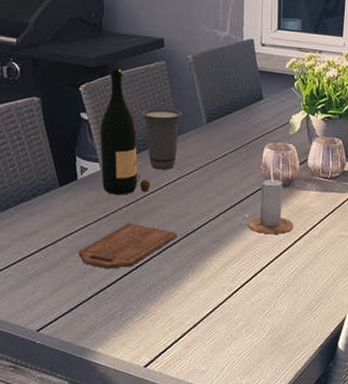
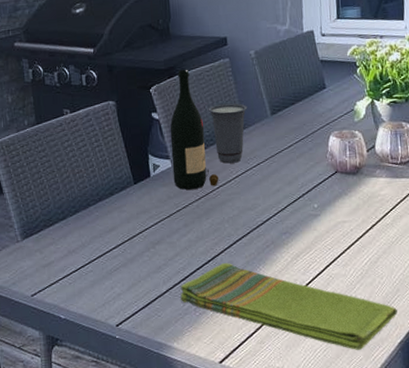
cutting board: present [78,223,177,269] -> none [153,217,247,264]
dish towel: none [106,269,319,354] -> present [180,262,397,350]
candle: present [247,164,294,235] -> none [317,152,365,224]

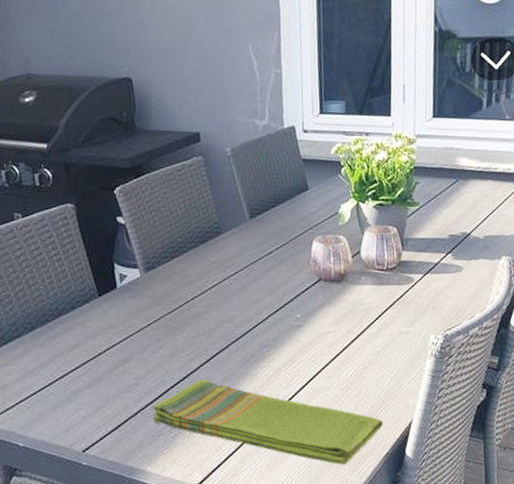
wine bottle: present [170,69,219,191] -> none [137,168,194,302]
cup: present [208,103,248,164] -> none [180,205,224,273]

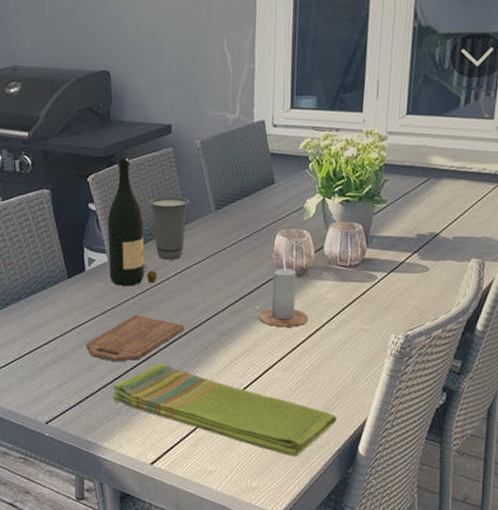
cutting board: none [122,331,225,382] -> present [86,315,185,362]
wine bottle: none [137,168,194,302] -> present [107,158,157,287]
cup: none [180,205,224,273] -> present [148,195,191,260]
candle: none [299,258,350,335] -> present [258,252,309,328]

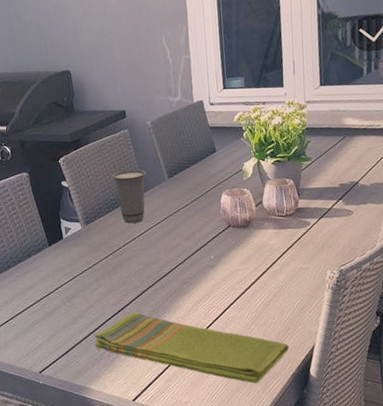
cutting board: present [86,315,185,362] -> none [68,272,152,315]
wine bottle: present [107,158,157,287] -> none [78,141,125,249]
candle: present [258,252,309,328] -> none [213,208,256,273]

